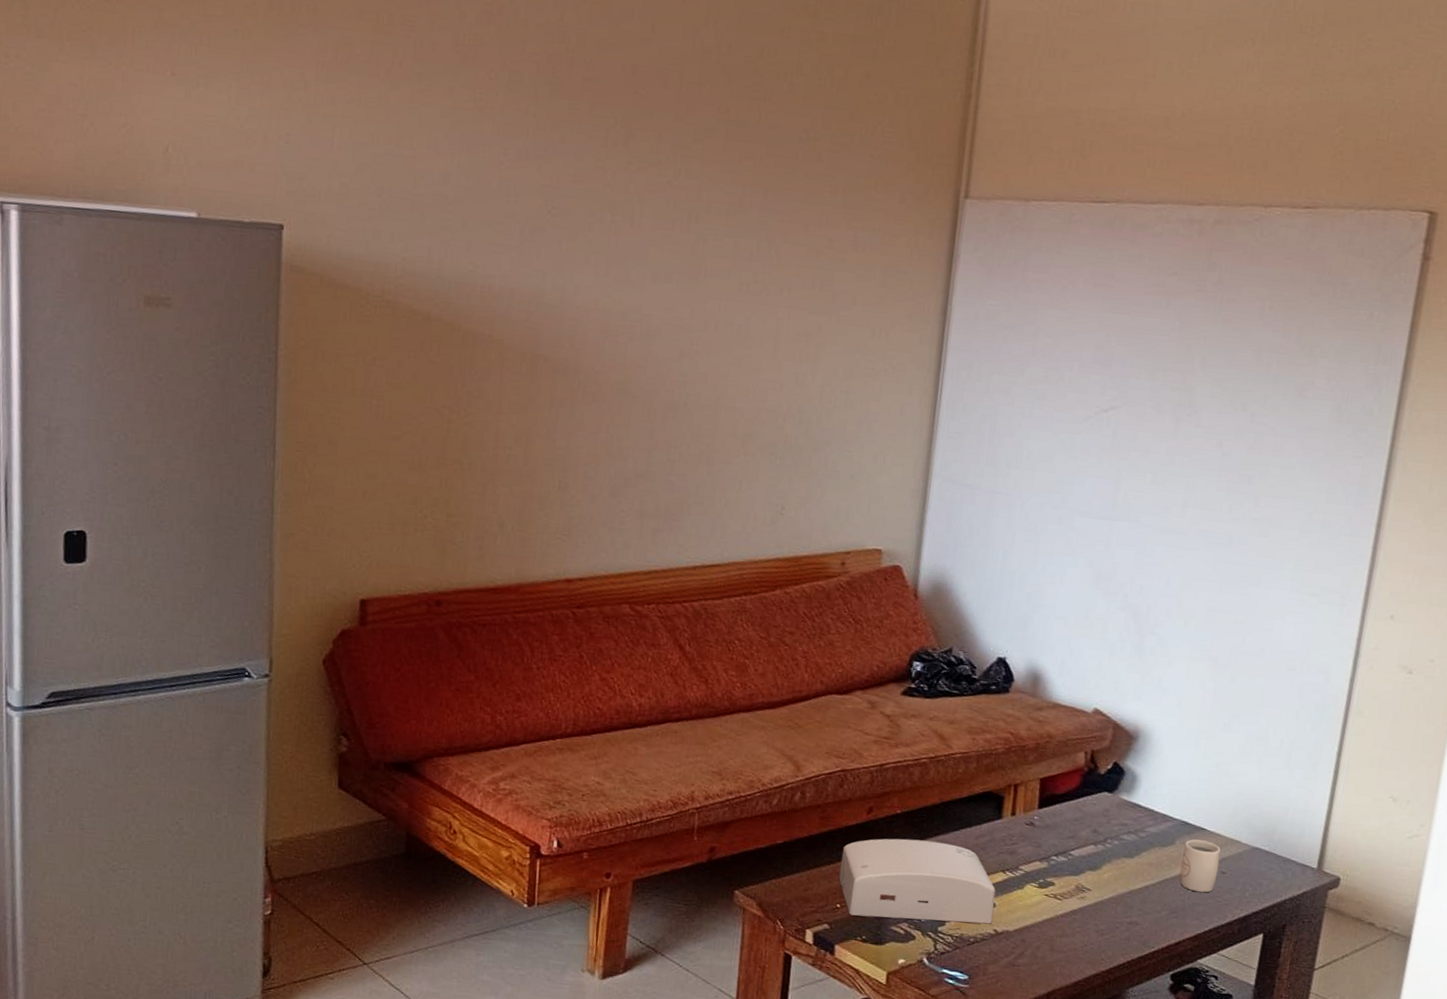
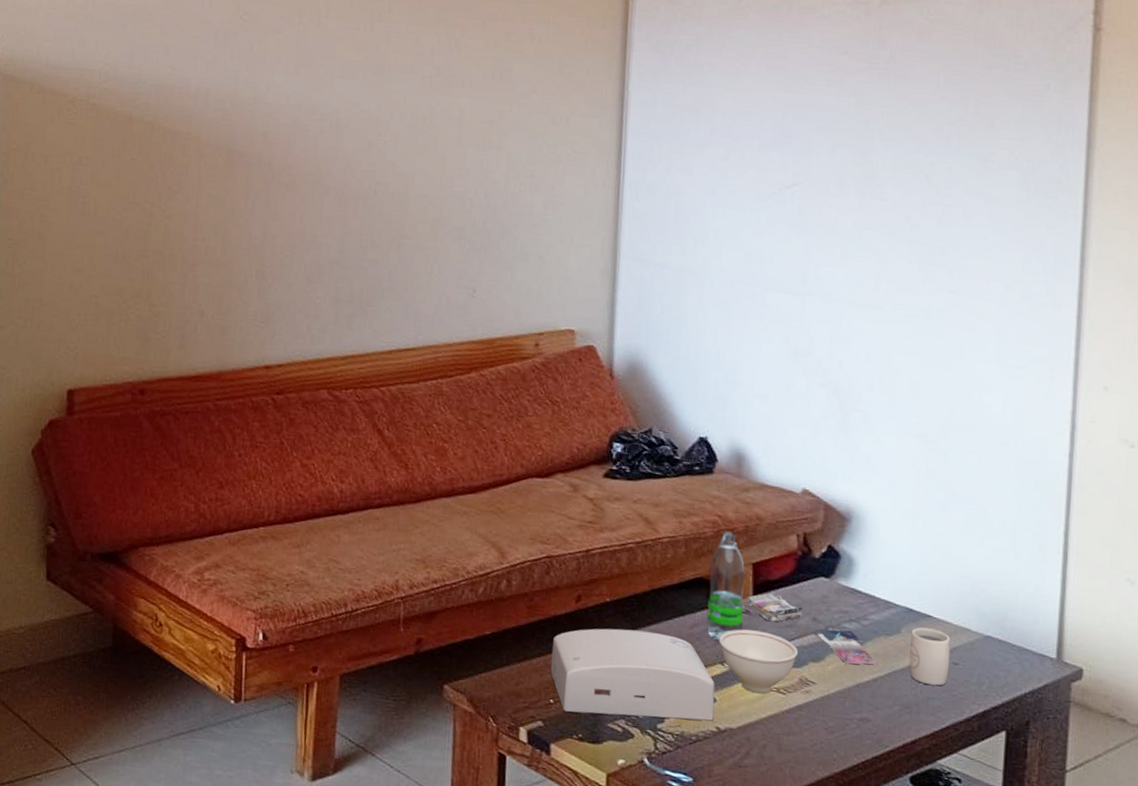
bottle: none [992,748,1033,852] -> present [706,531,746,642]
bowl: none [1002,840,1077,900] -> present [719,629,799,694]
magazine: none [1033,807,1151,873] -> present [748,593,878,665]

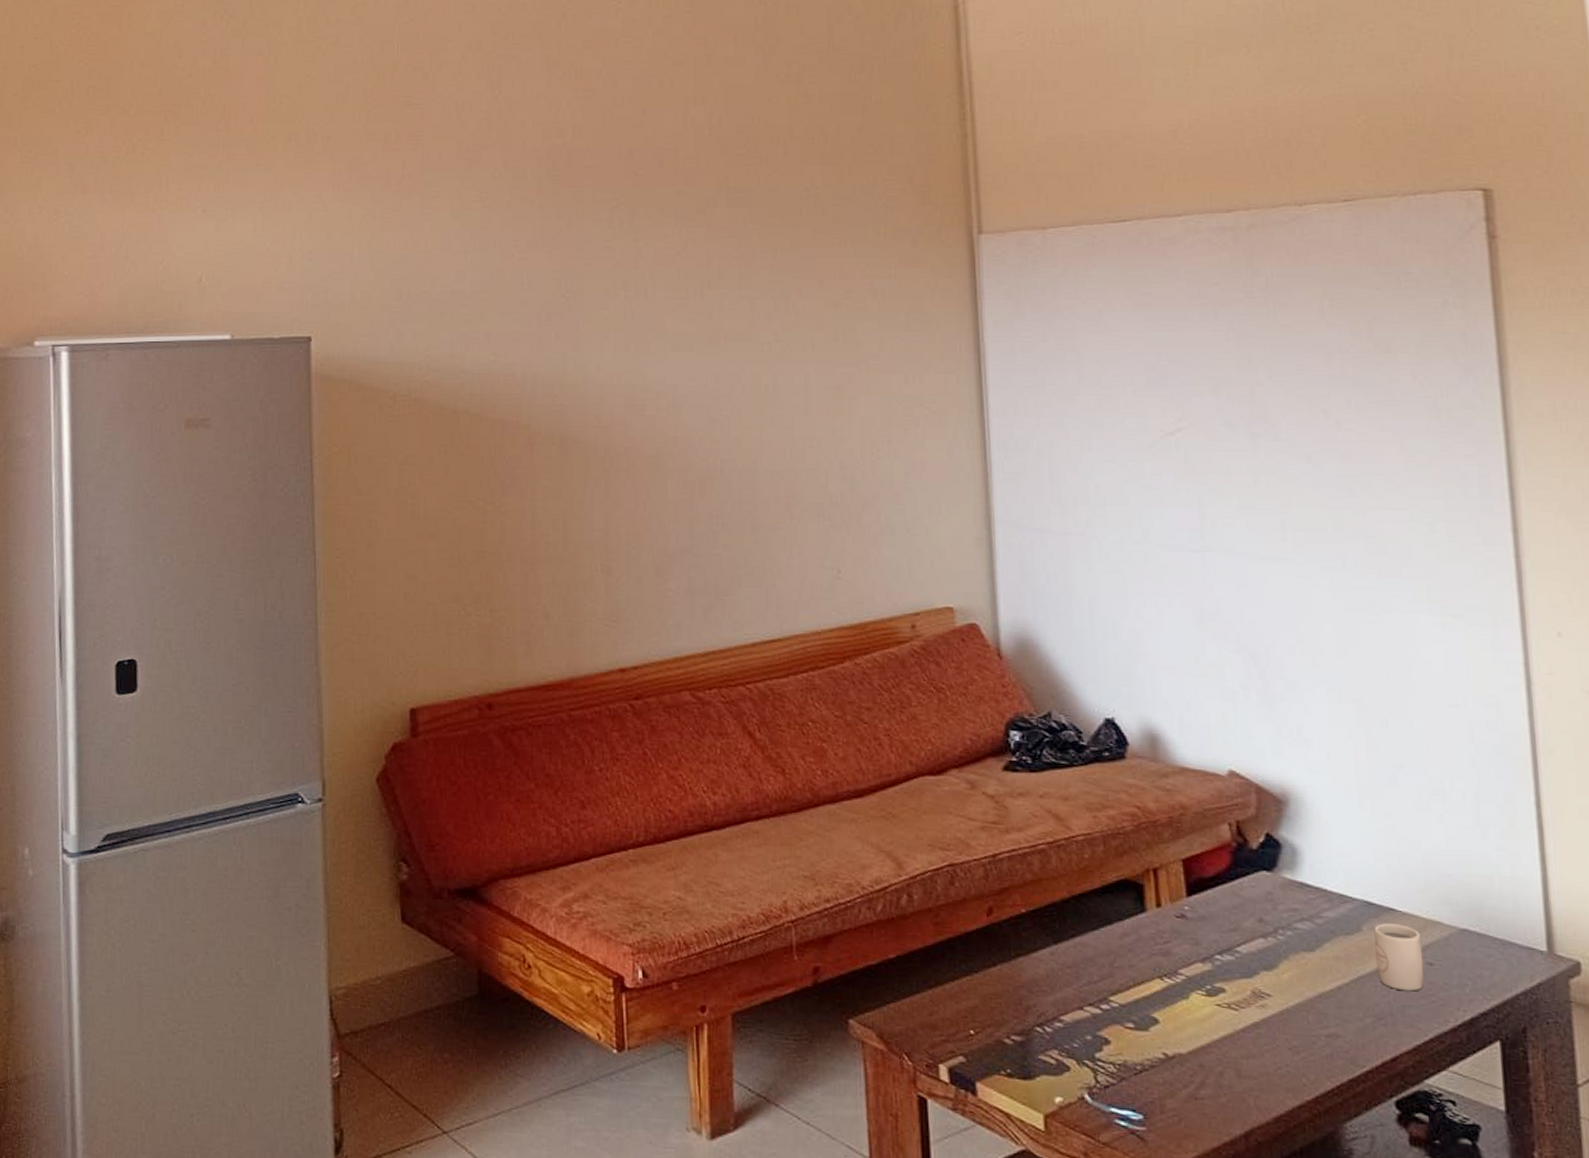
tissue dispenser: present [550,628,715,721] -> none [965,943,1159,1047]
bottle: present [706,531,746,642] -> none [1132,824,1180,953]
bowl: present [719,629,799,694] -> none [1154,936,1247,1011]
magazine: present [748,593,878,665] -> none [1181,893,1340,971]

